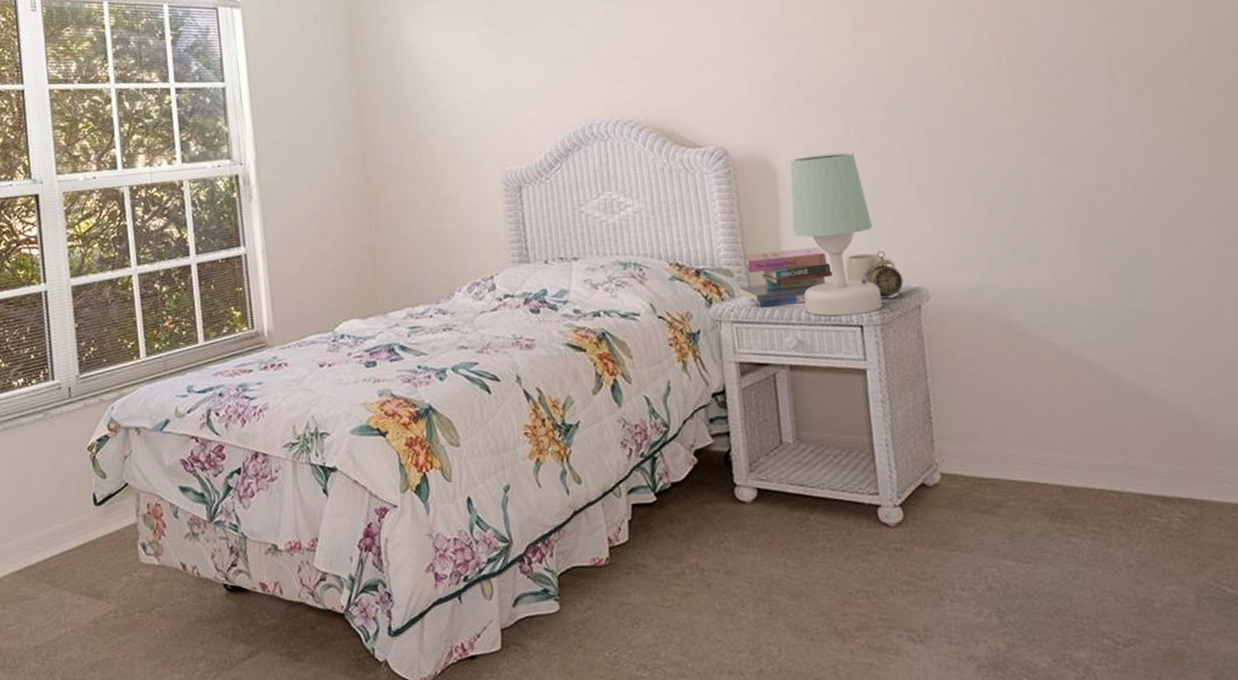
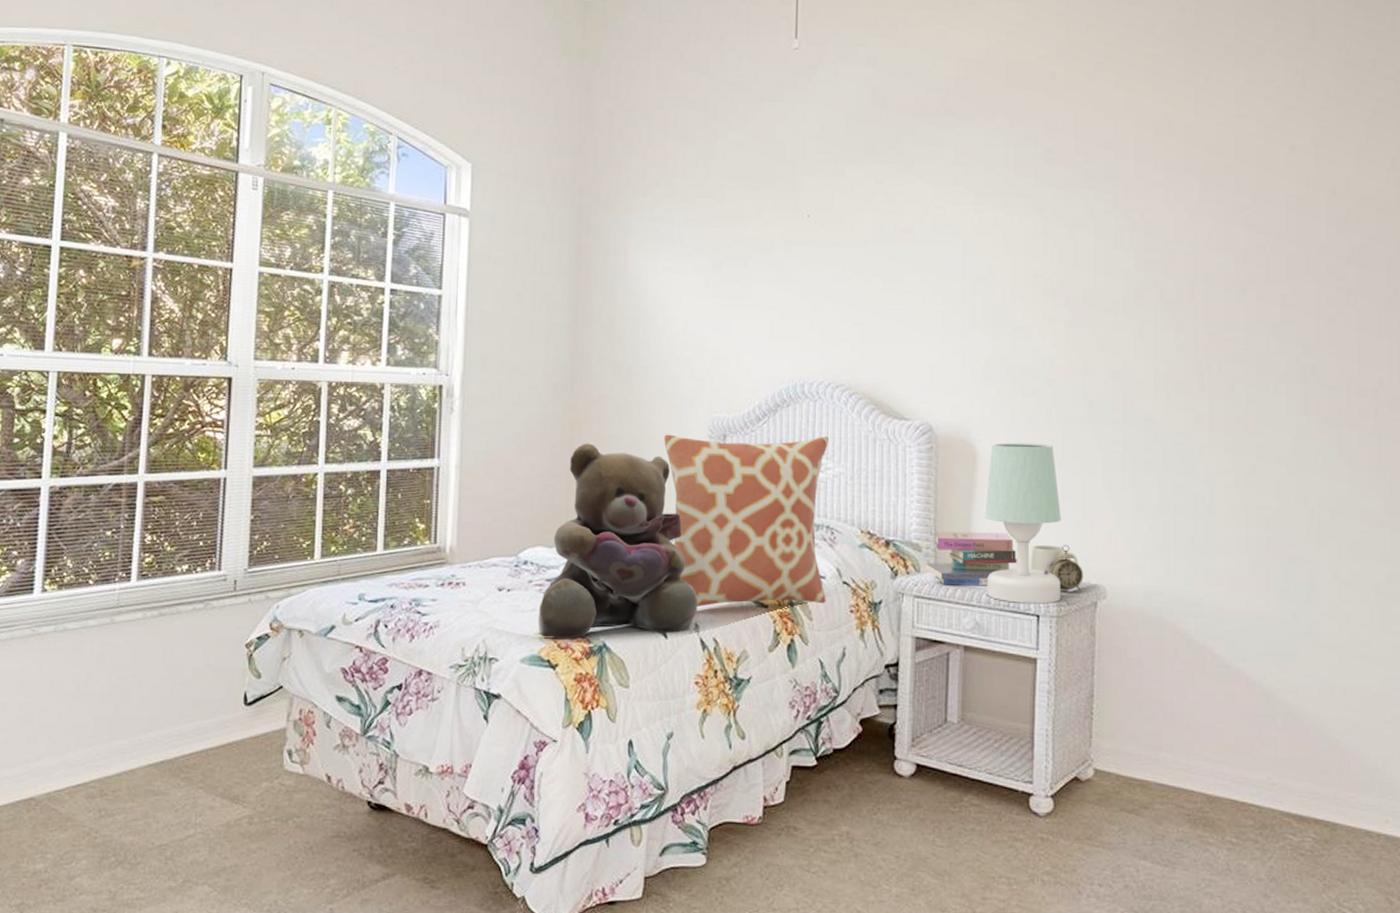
teddy bear: none [361,212,517,407] -> present [538,443,698,639]
pillow: none [460,174,644,359] -> present [664,434,828,607]

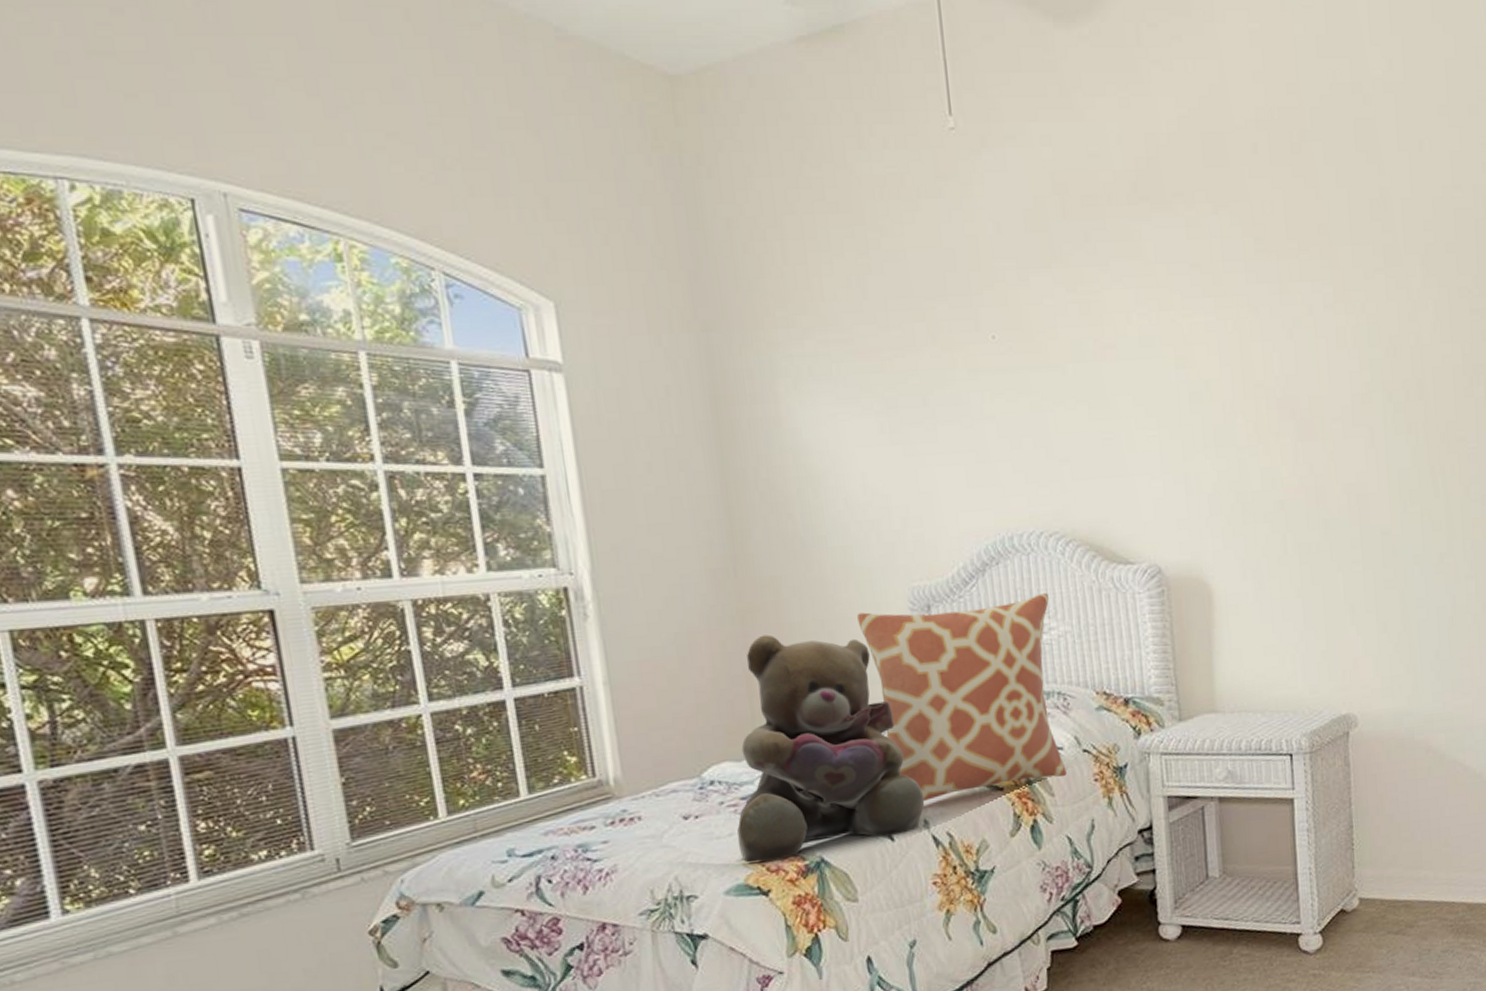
books: present [925,531,1017,586] -> none [1169,673,1265,738]
table lamp: present [984,442,1061,605] -> none [1226,572,1312,746]
mug: present [1030,544,1079,574] -> none [1278,679,1327,710]
alarm clock: present [1050,544,1084,592] -> none [1299,676,1334,725]

